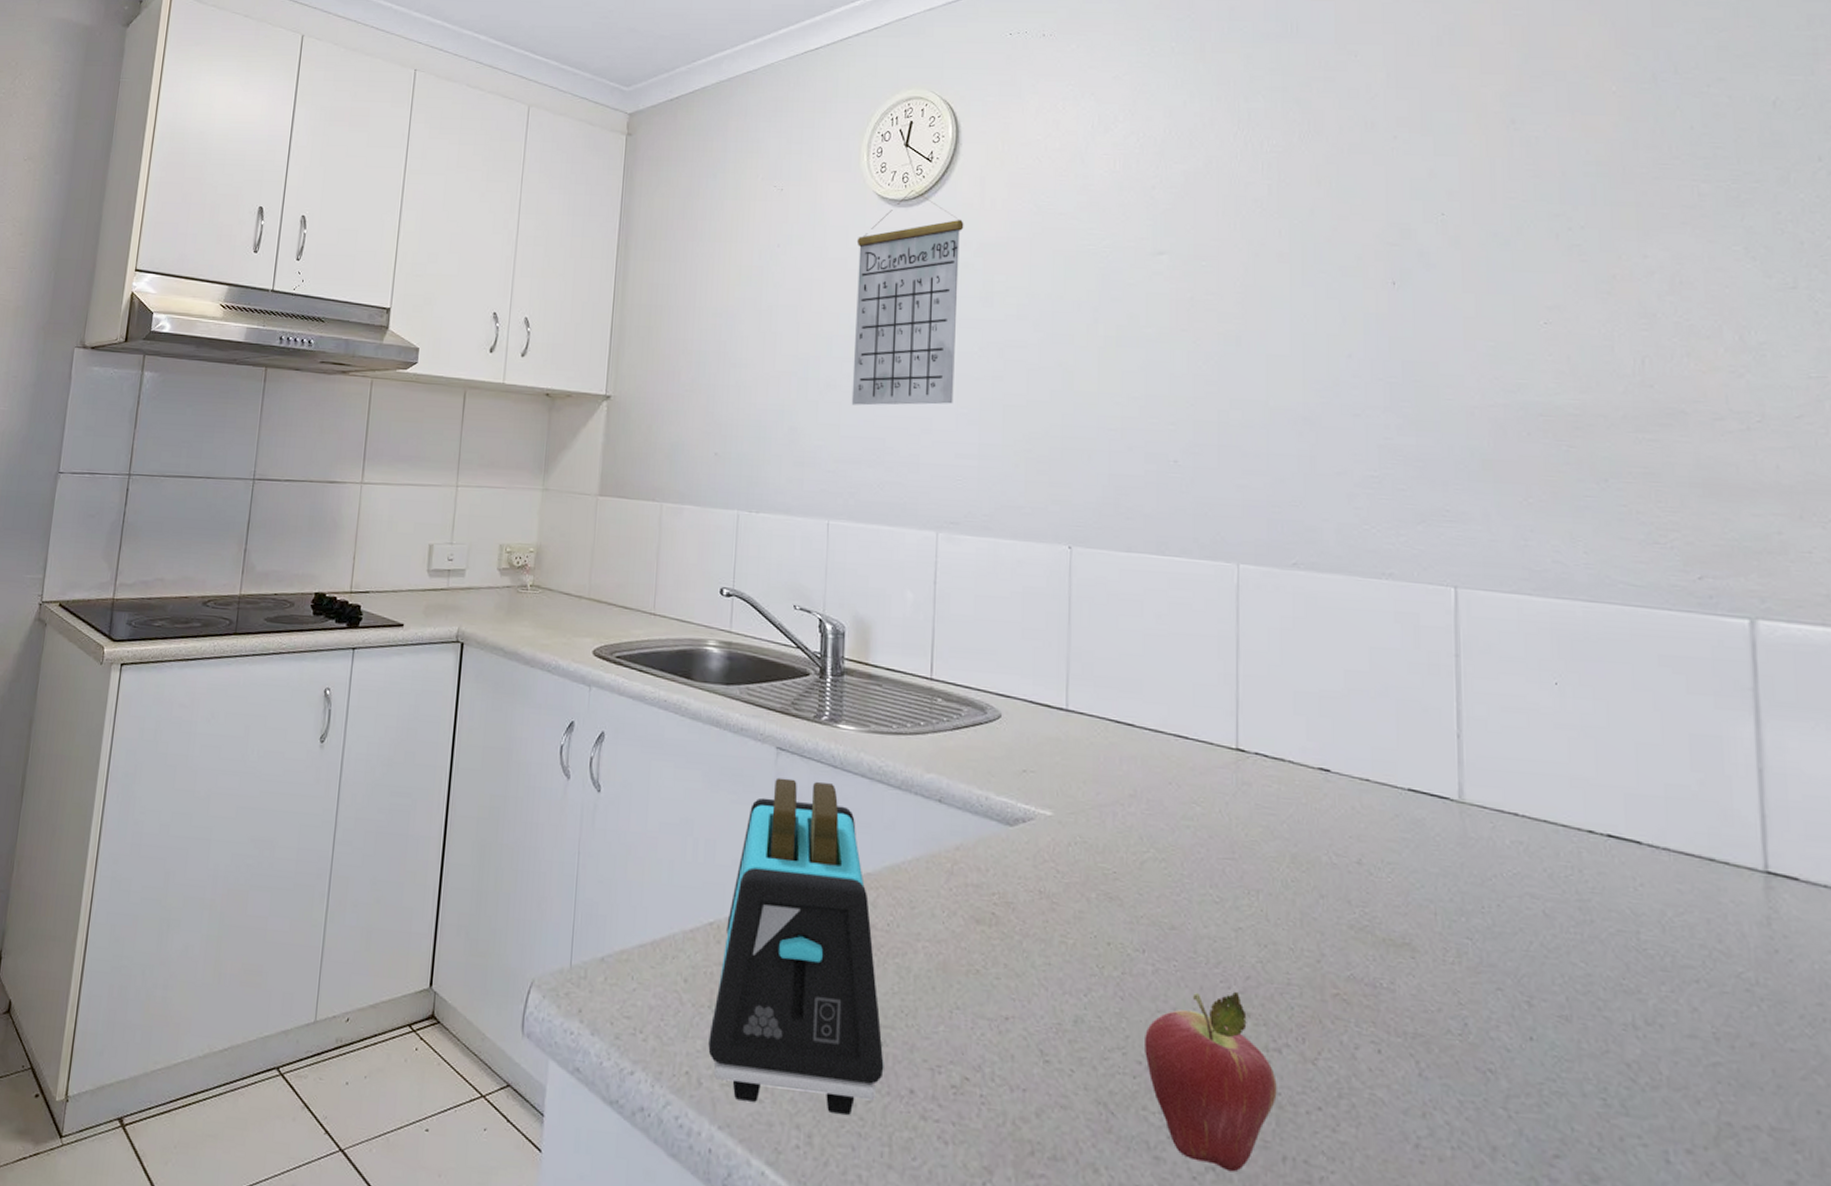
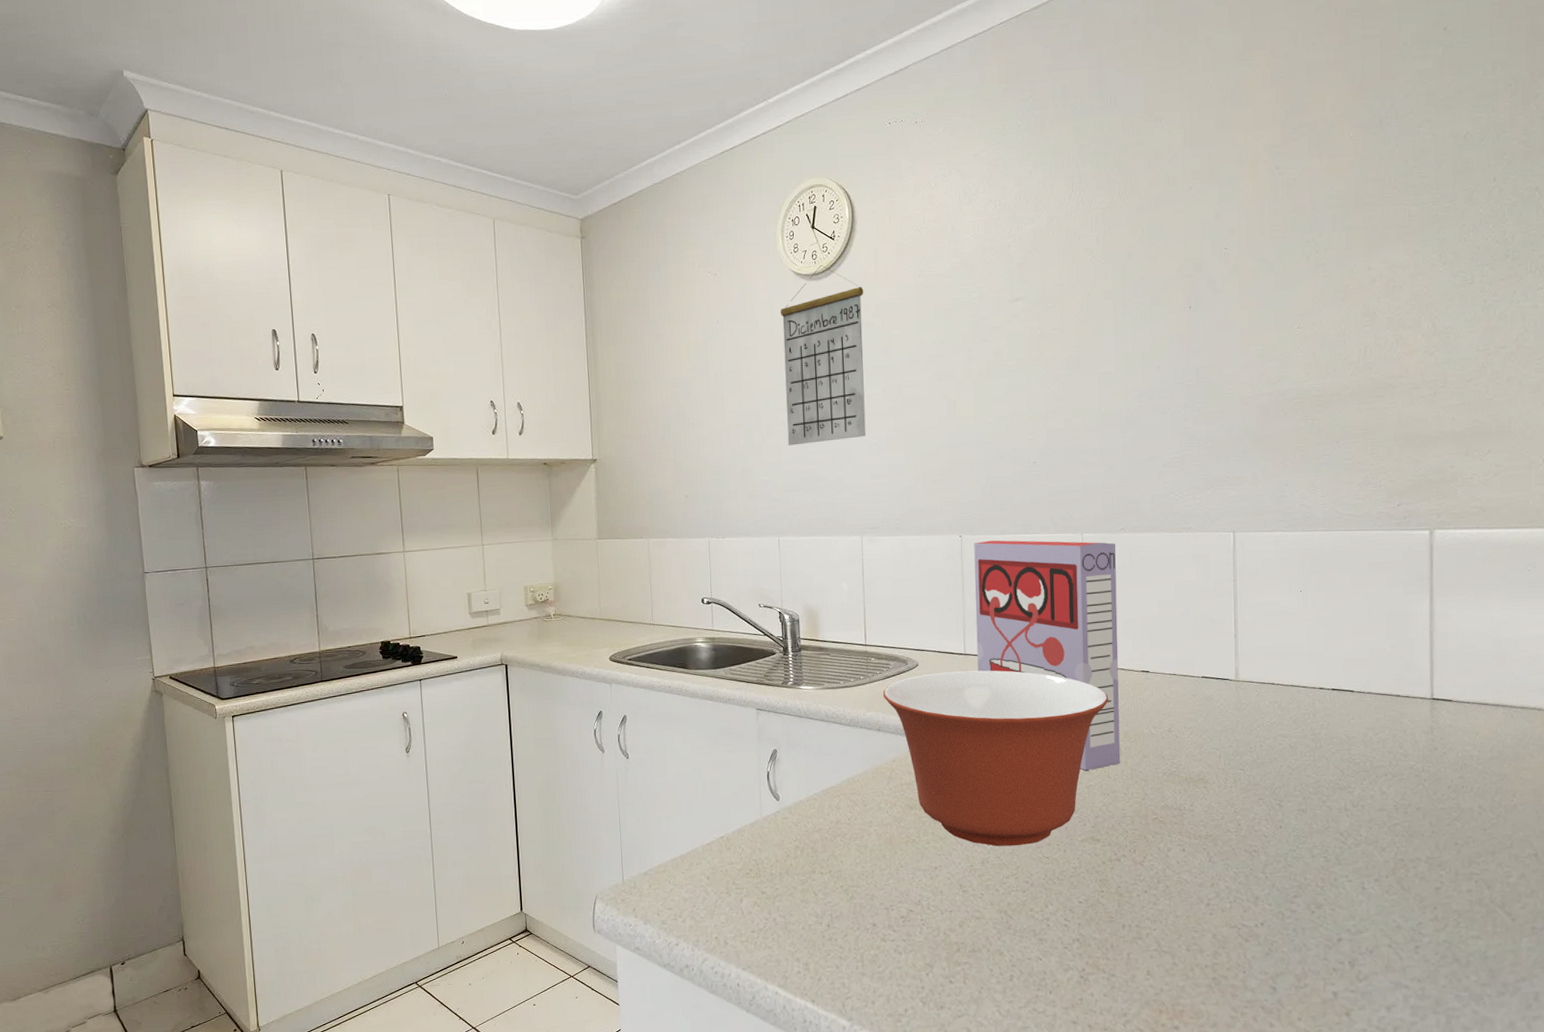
toaster: present [708,777,884,1115] -> none [729,729,854,949]
mixing bowl: none [949,730,1270,1005] -> present [882,670,1109,846]
cereal box: none [1084,557,1286,905] -> present [974,540,1121,770]
fruit: present [1145,992,1277,1172] -> none [1030,827,1118,940]

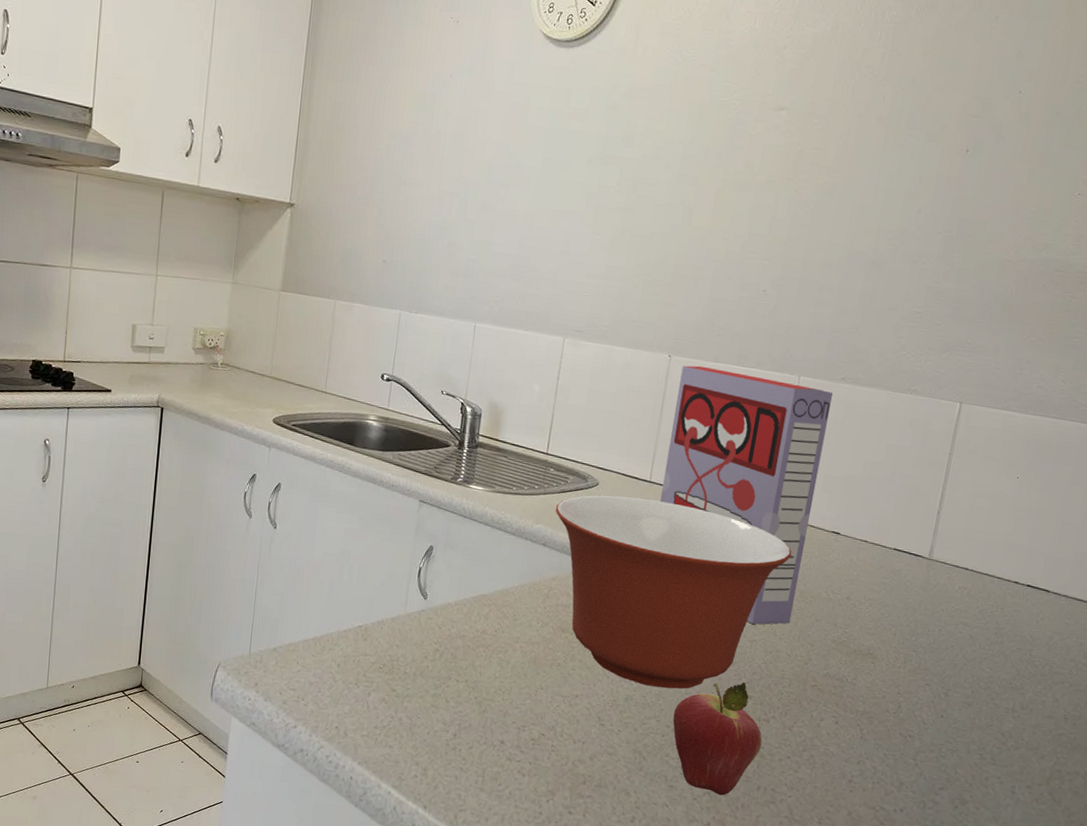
calendar: present [780,264,866,446] -> none [503,31,617,231]
fruit: none [1030,827,1118,940] -> present [673,682,763,796]

